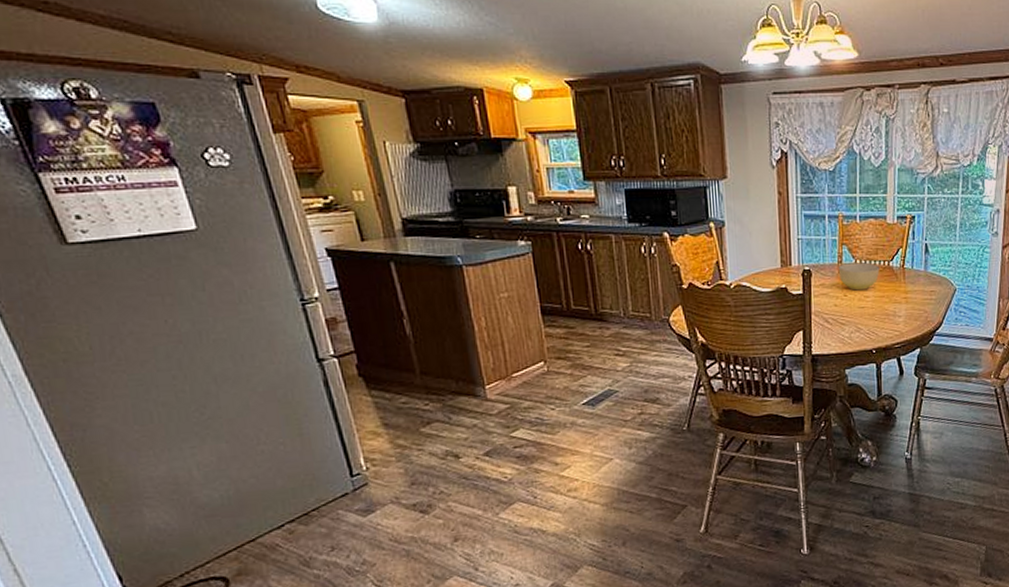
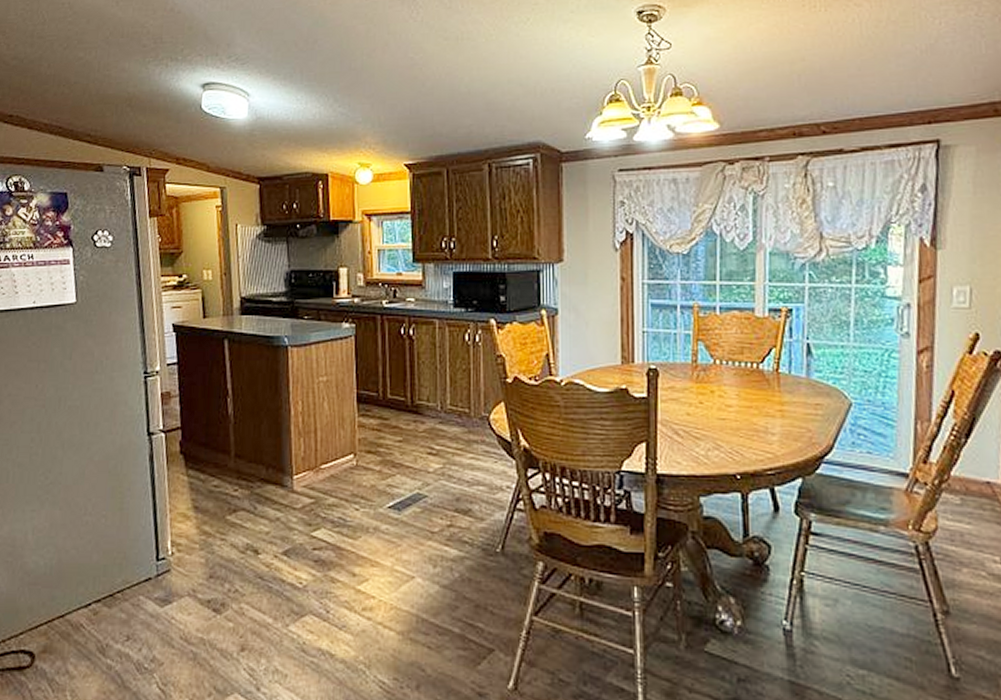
bowl: present [838,262,880,291] -> none [692,363,746,397]

